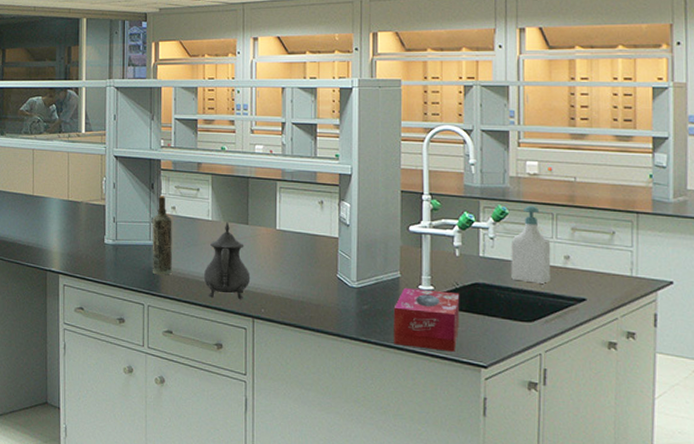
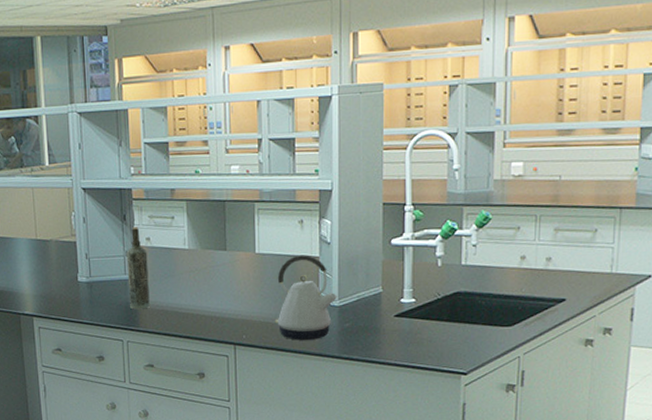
teapot: present [203,222,251,299] -> none [182,250,231,328]
kettle: none [293,234,357,319] -> present [274,255,338,340]
tissue box: present [393,287,460,352] -> none [375,302,441,362]
soap bottle: present [511,206,551,284] -> none [493,209,533,287]

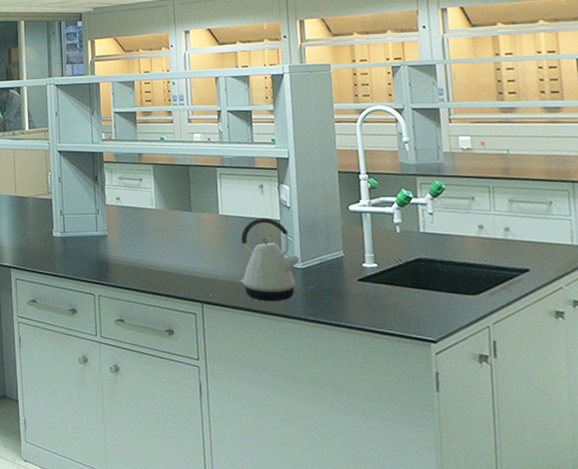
bottle: present [126,227,150,310] -> none [98,187,120,265]

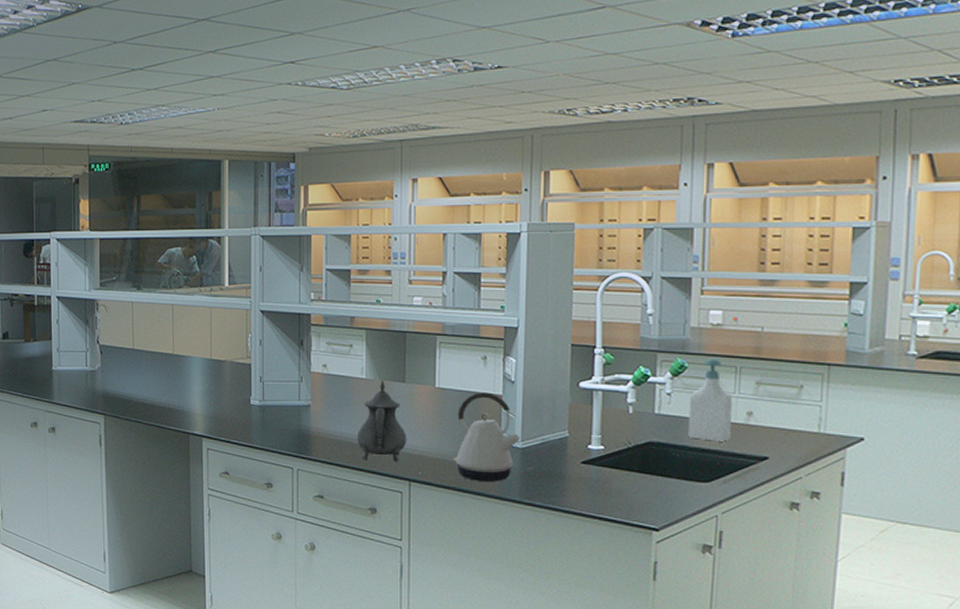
teapot: none [150,210,197,285] -> present [356,380,407,461]
soap bottle: none [450,180,492,256] -> present [688,359,733,442]

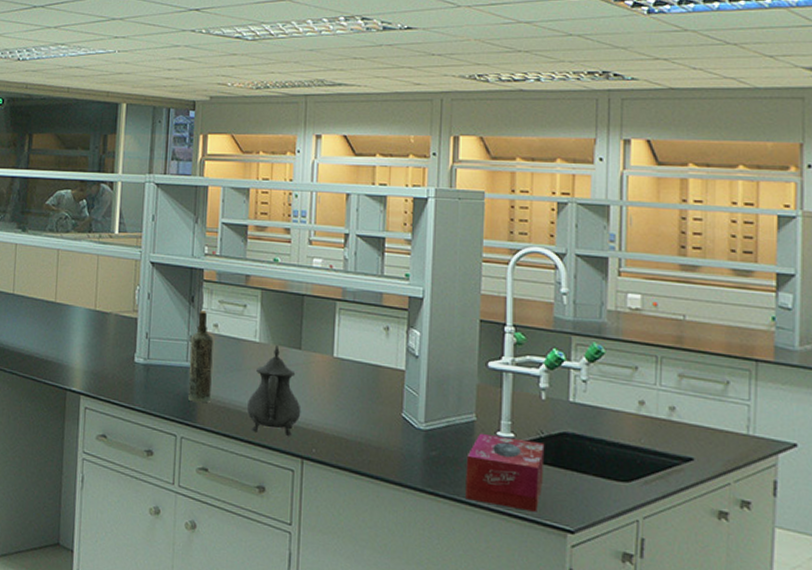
bottle: none [301,353,323,437] -> present [188,310,214,403]
kettle: present [453,392,521,482] -> none [350,365,425,466]
tissue box: none [560,447,632,514] -> present [465,433,545,512]
soap bottle: present [688,359,733,442] -> none [606,345,653,438]

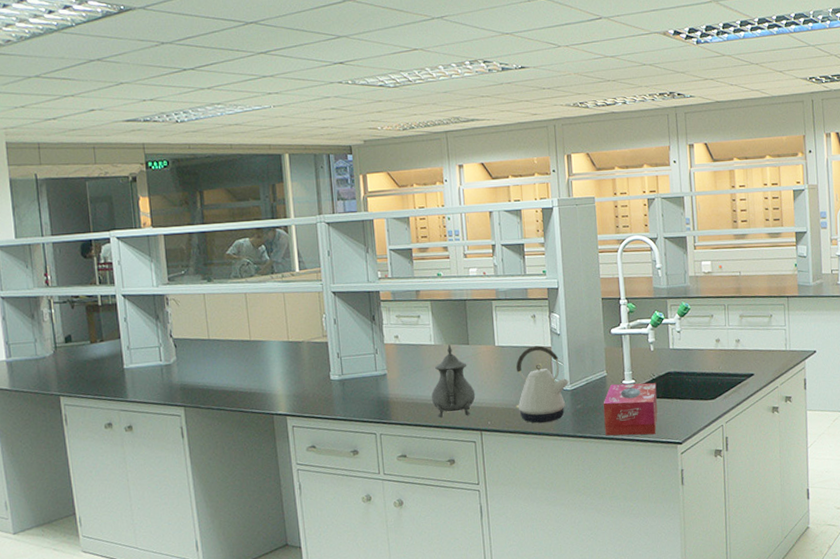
bottle: present [188,310,214,403] -> none [376,326,401,404]
kettle: none [350,365,425,466] -> present [515,345,570,423]

